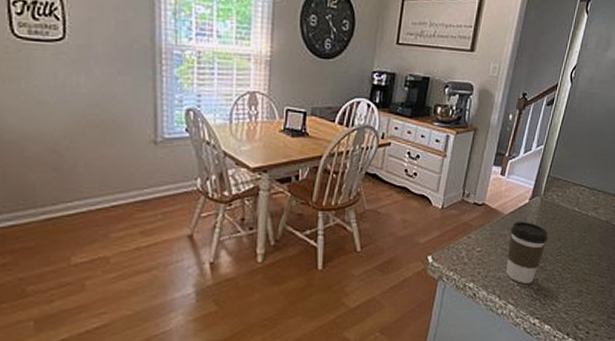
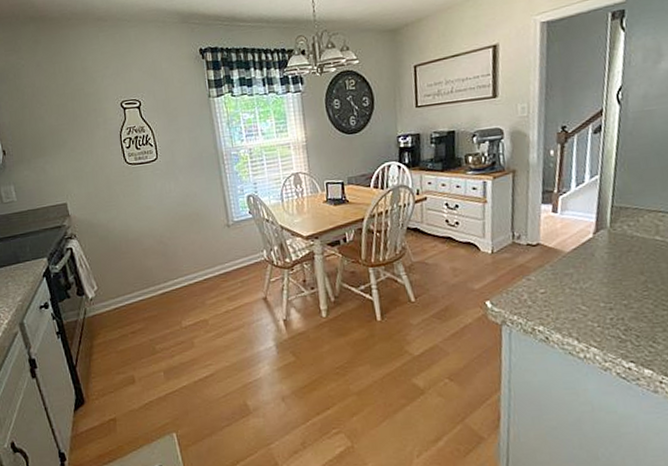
coffee cup: present [507,221,548,283] -> none [576,257,627,324]

